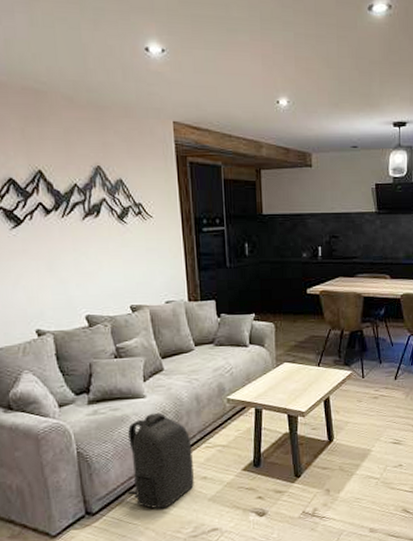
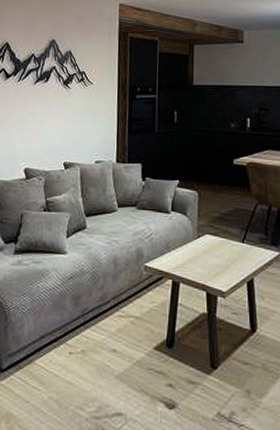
backpack: present [128,412,194,509] -> none [38,270,105,378]

